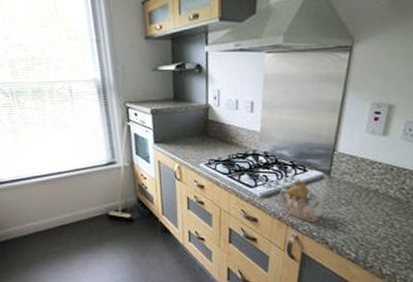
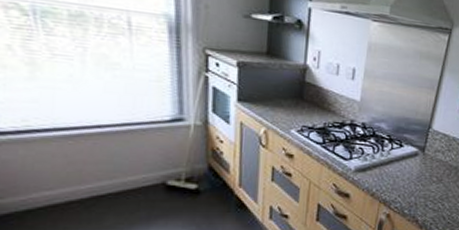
teapot: present [280,179,327,223] -> none [375,153,420,200]

